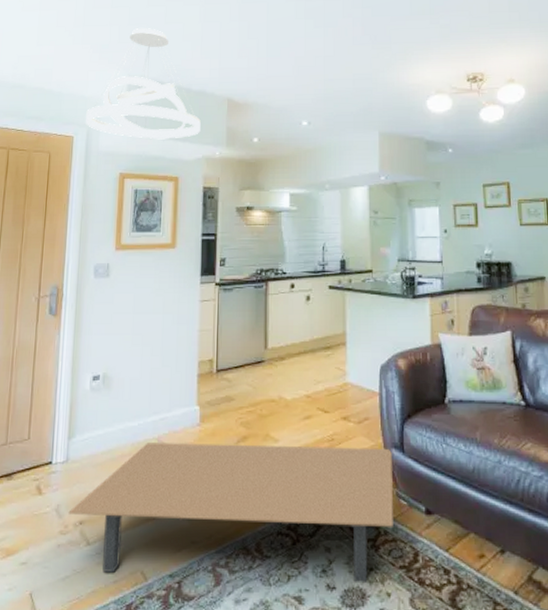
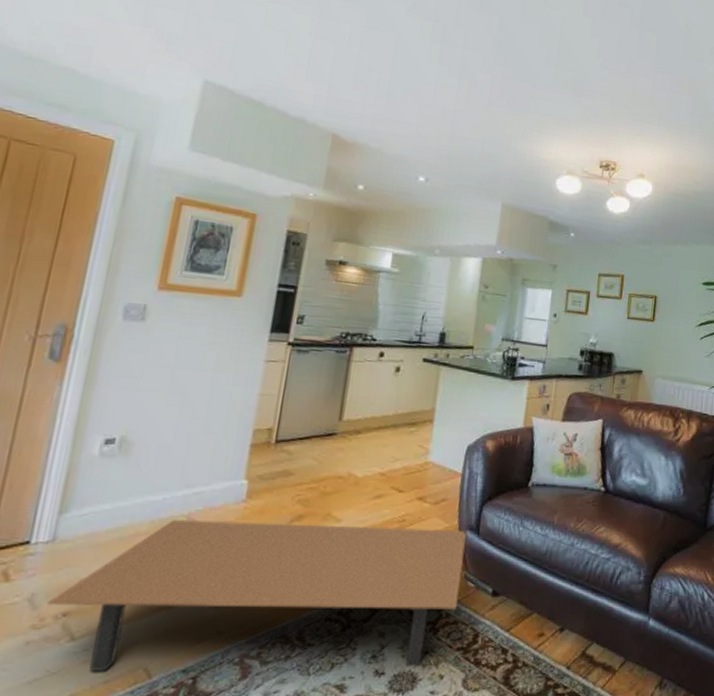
pendant light: present [86,28,201,140] -> none [135,24,295,170]

